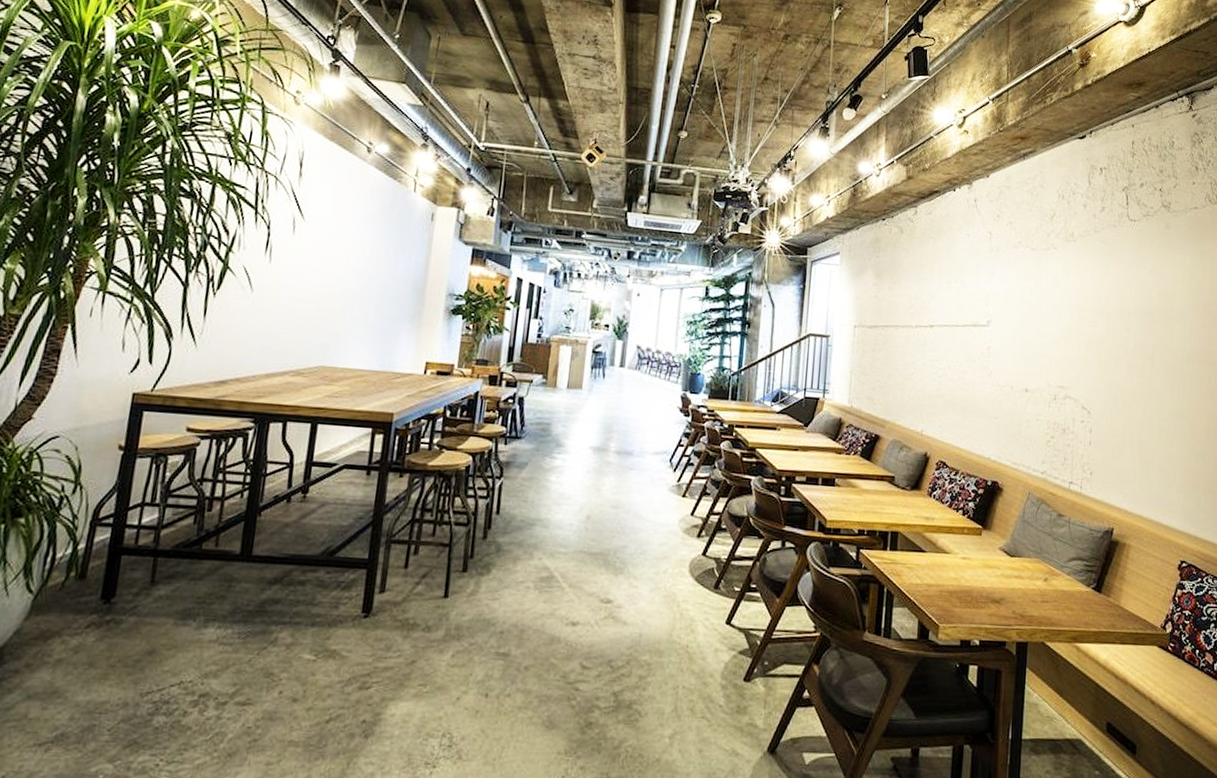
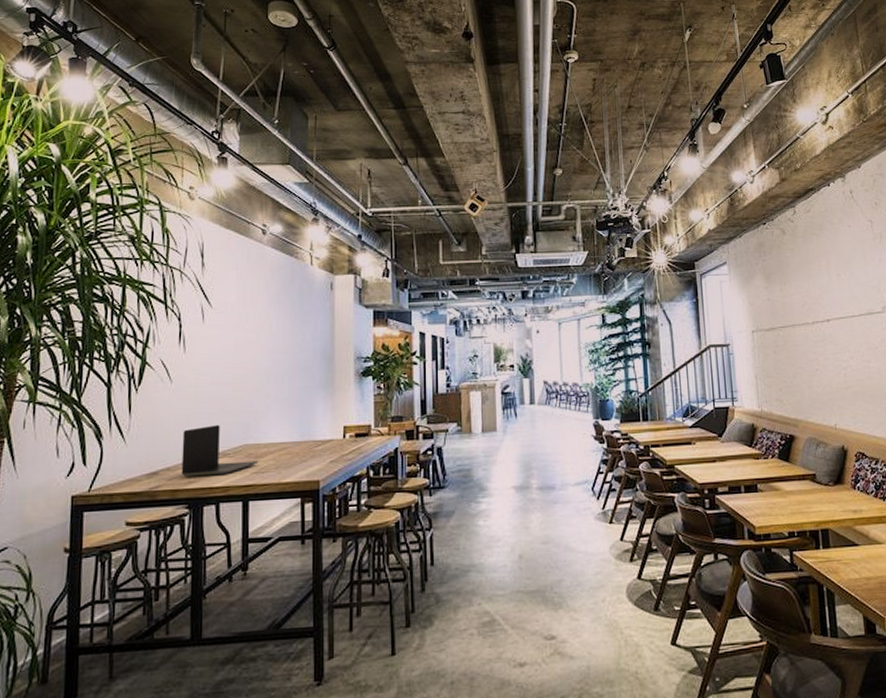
laptop computer: none [251,341,334,394] -> present [181,424,259,477]

